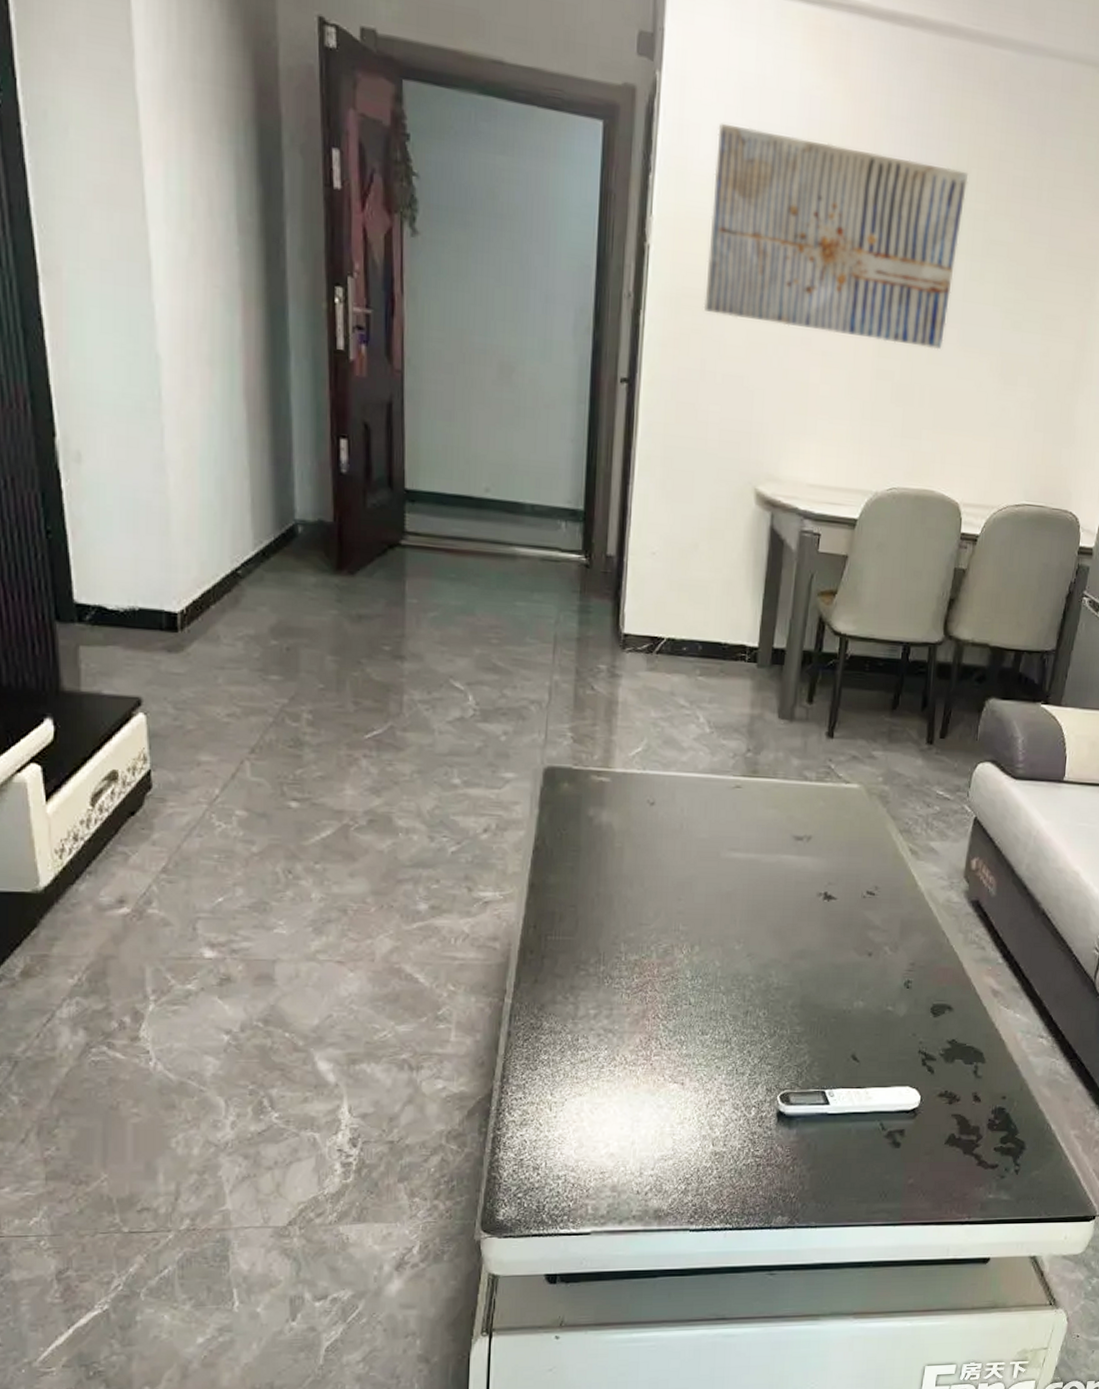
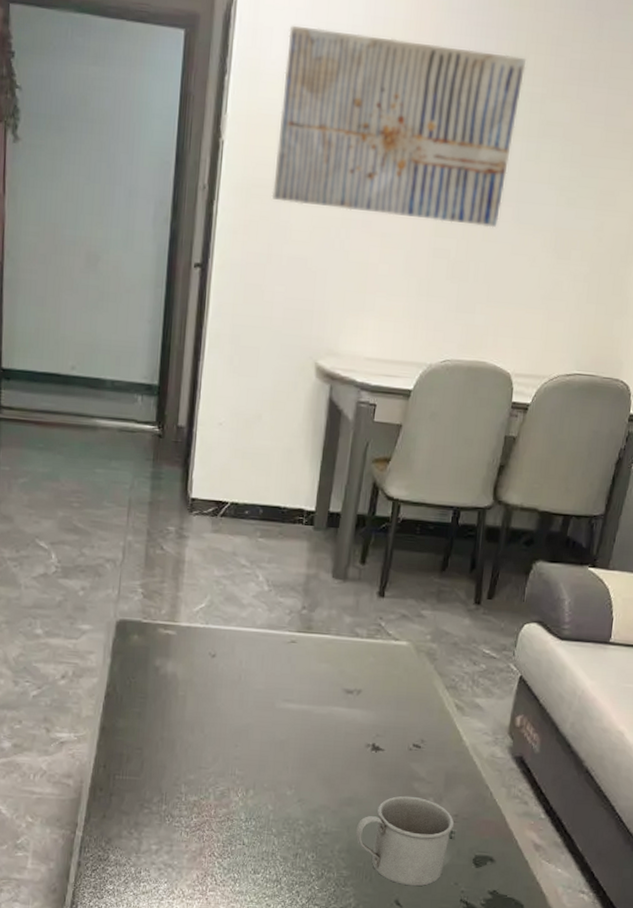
mug: none [808,945,911,1040] -> present [355,796,455,887]

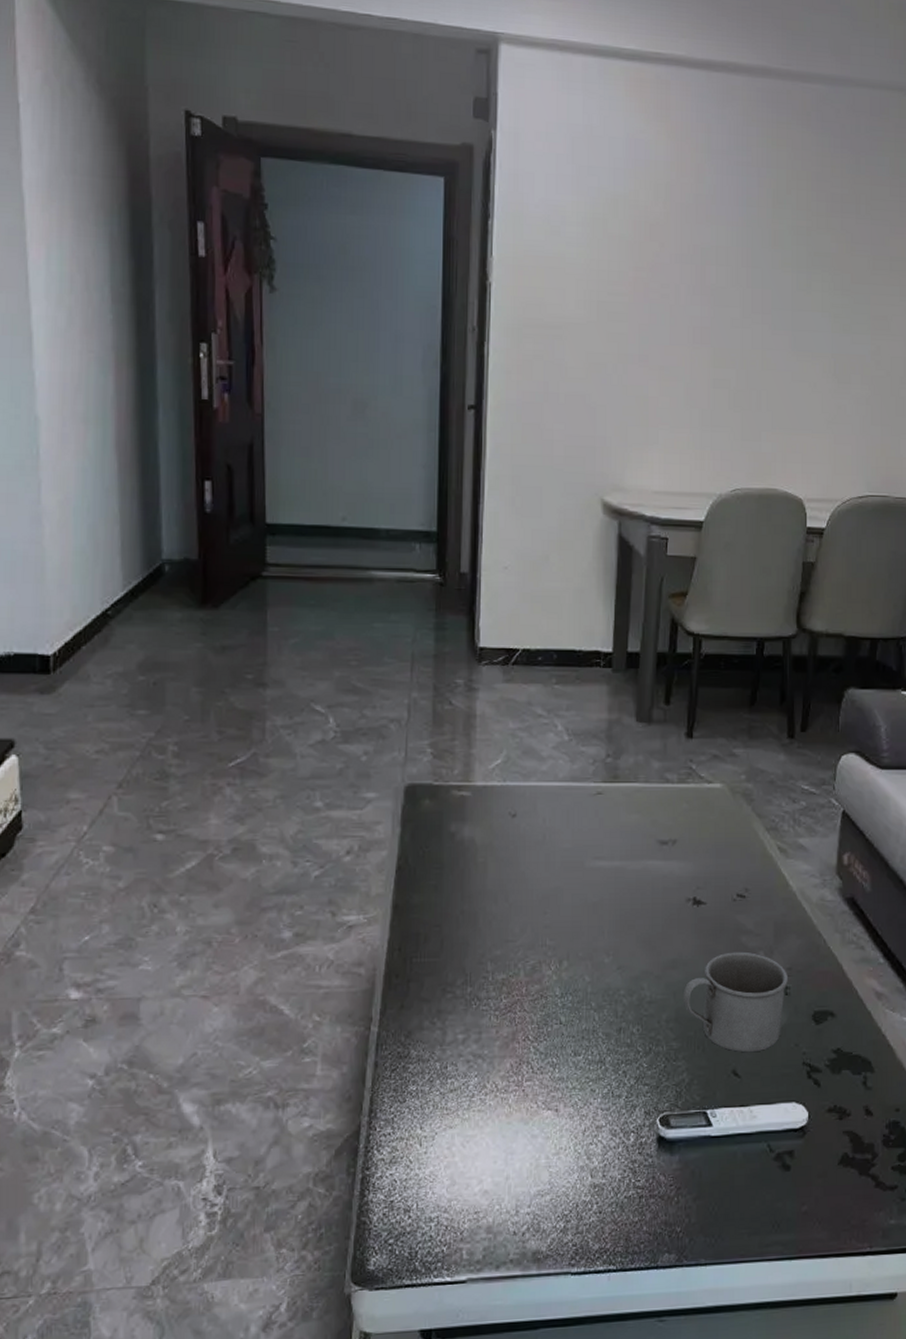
wall art: present [271,25,527,228] -> none [544,170,789,357]

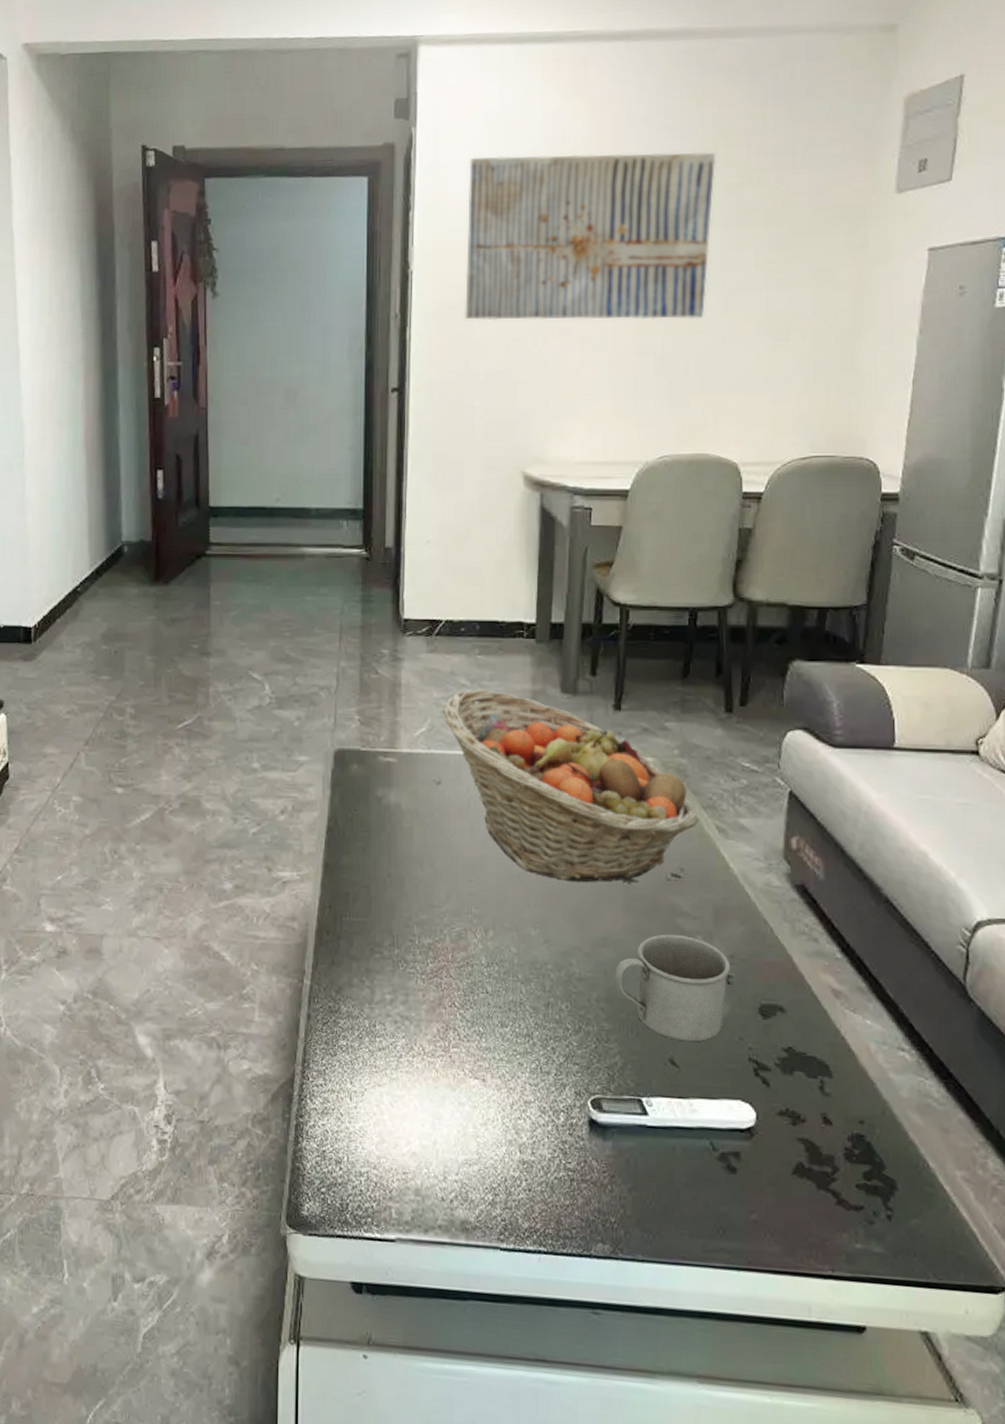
fruit basket: none [519,720,762,908] -> present [442,690,698,883]
wall art: none [544,170,789,357] -> present [464,152,717,321]

